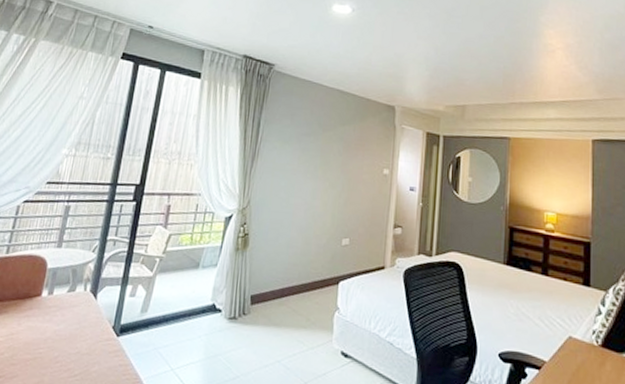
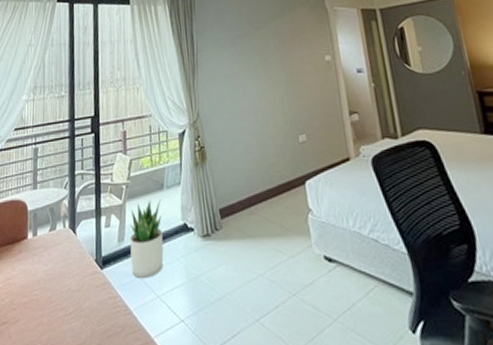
planter: none [149,277,194,351] -> present [130,199,164,278]

